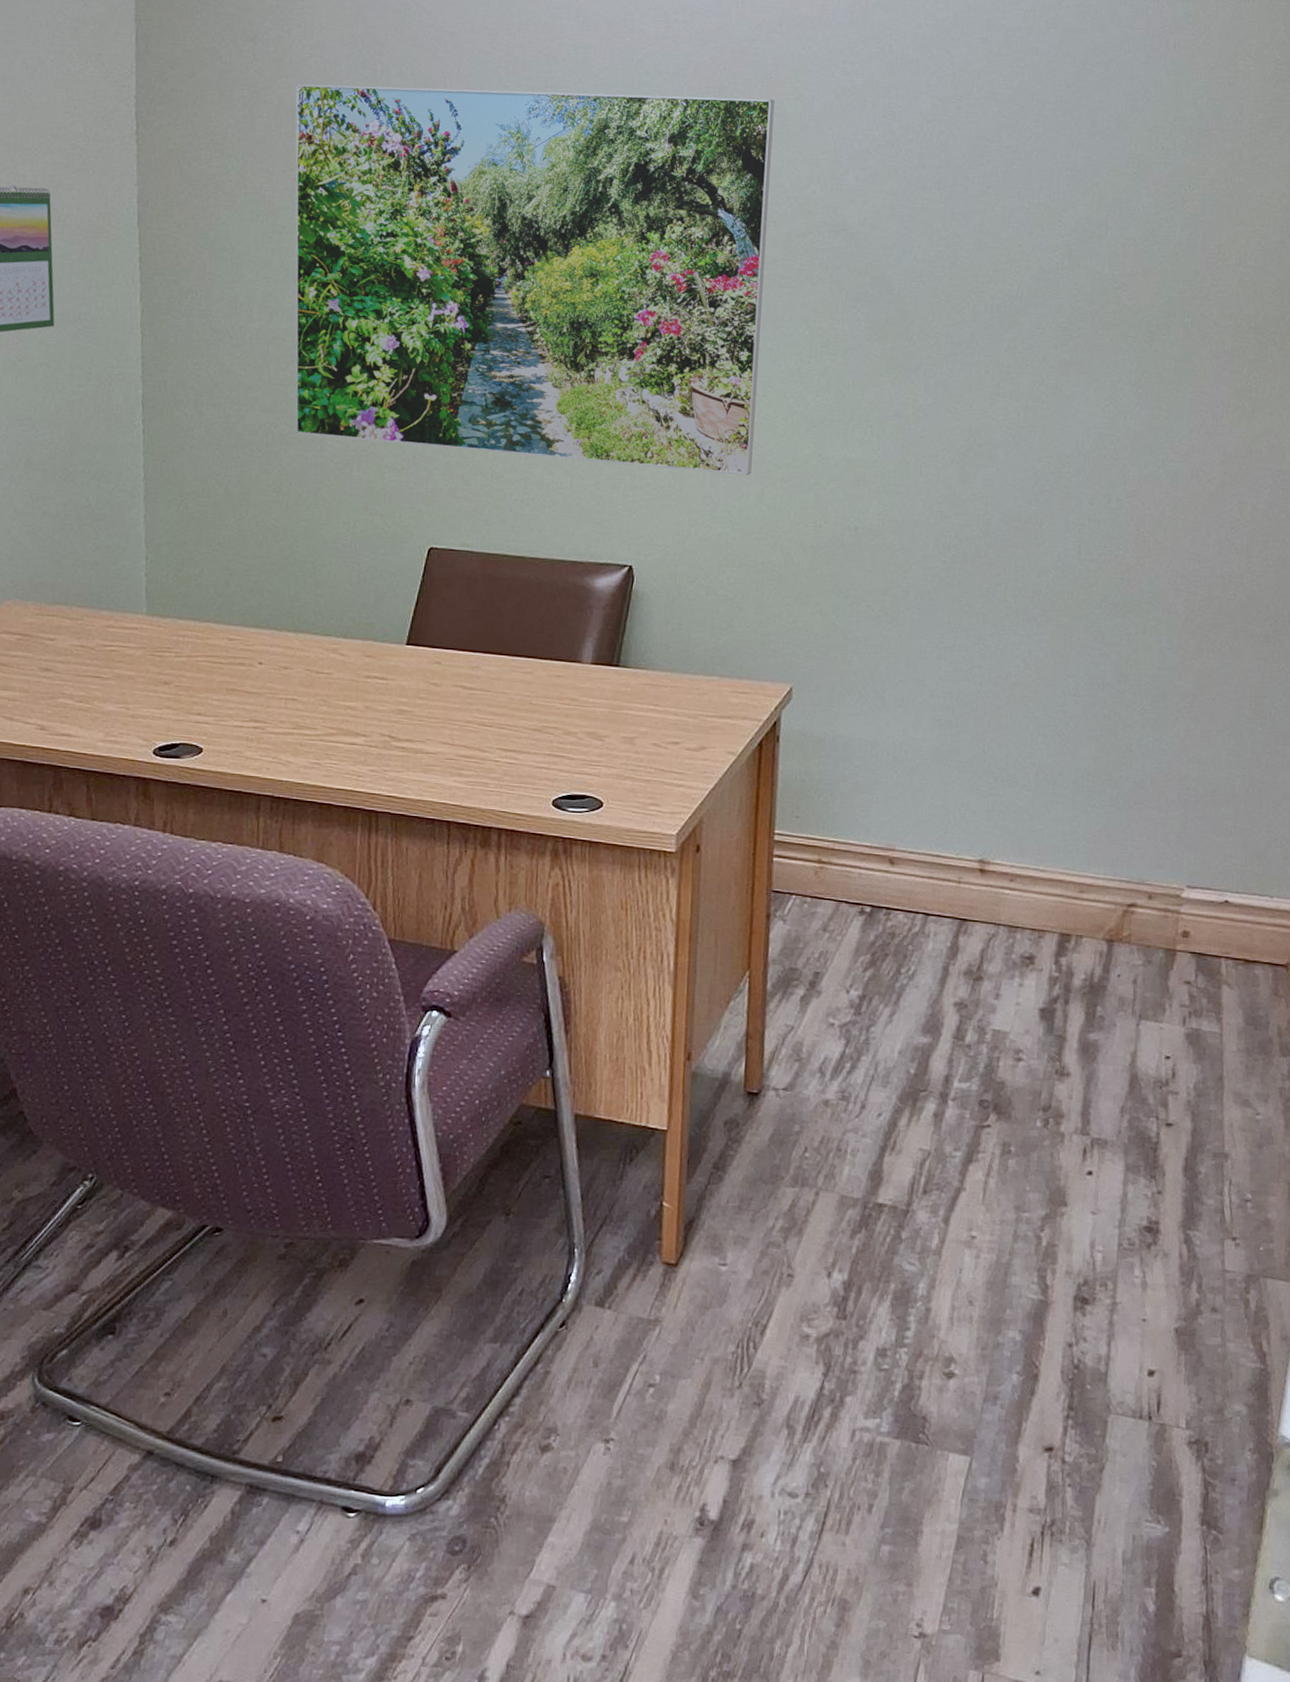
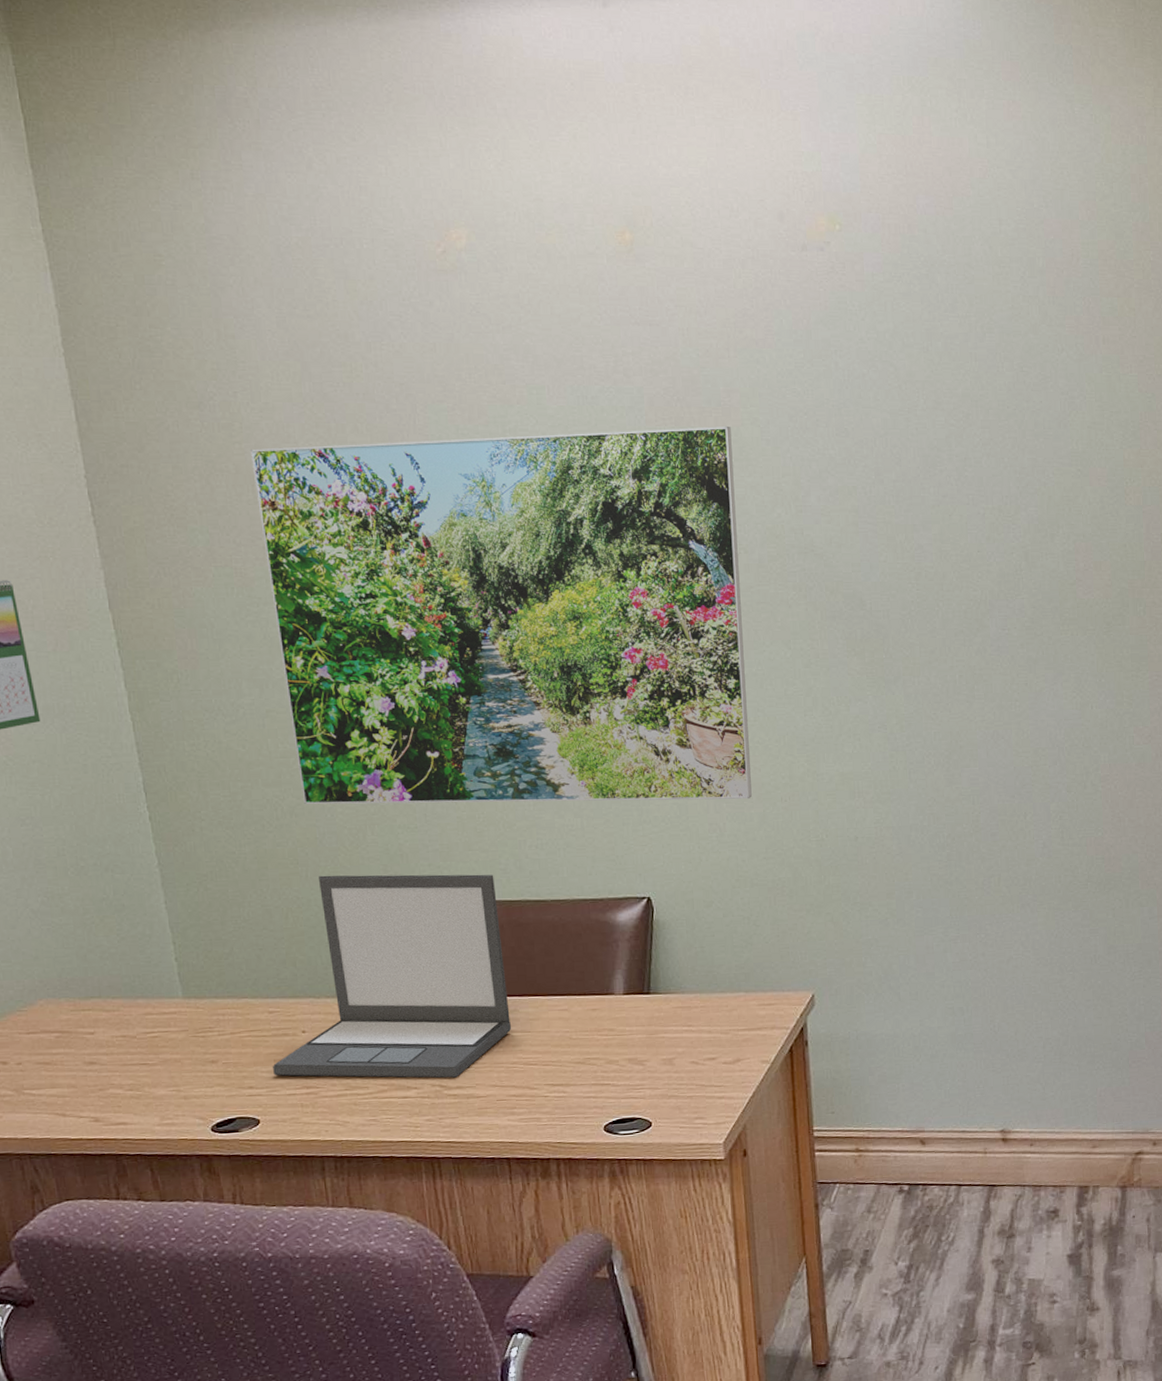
laptop: none [224,506,475,730] -> present [273,874,511,1079]

